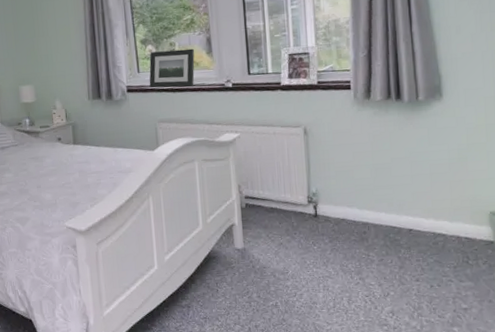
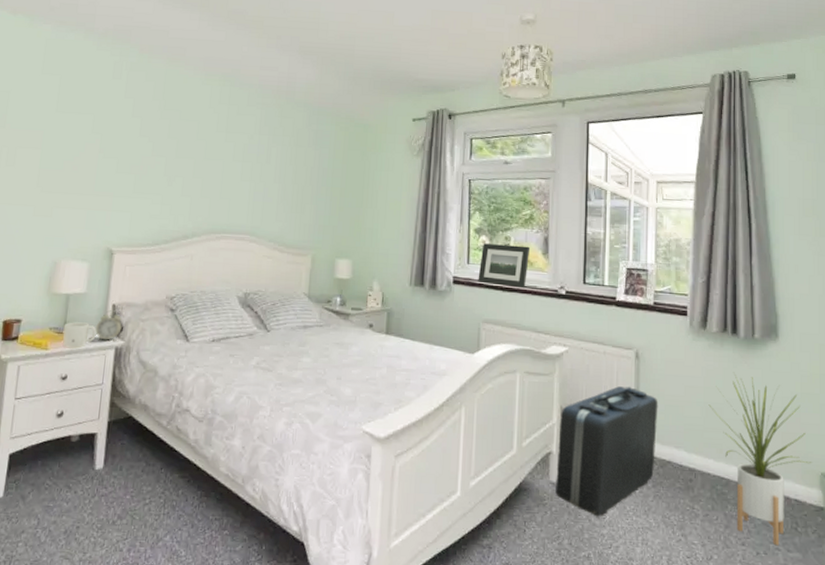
suitcase: none [238,159,330,273] -> present [555,386,658,517]
house plant: none [377,134,481,278] -> present [708,372,812,546]

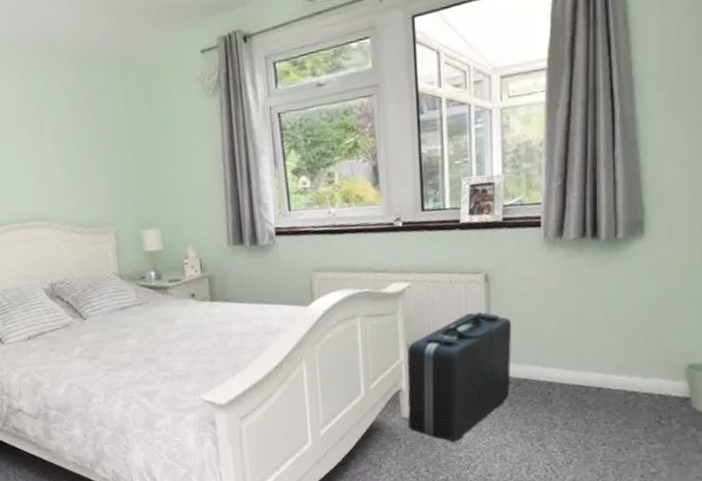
picture frame: present [478,243,531,289] -> none [302,179,358,230]
house plant: present [708,372,812,546] -> none [566,278,678,441]

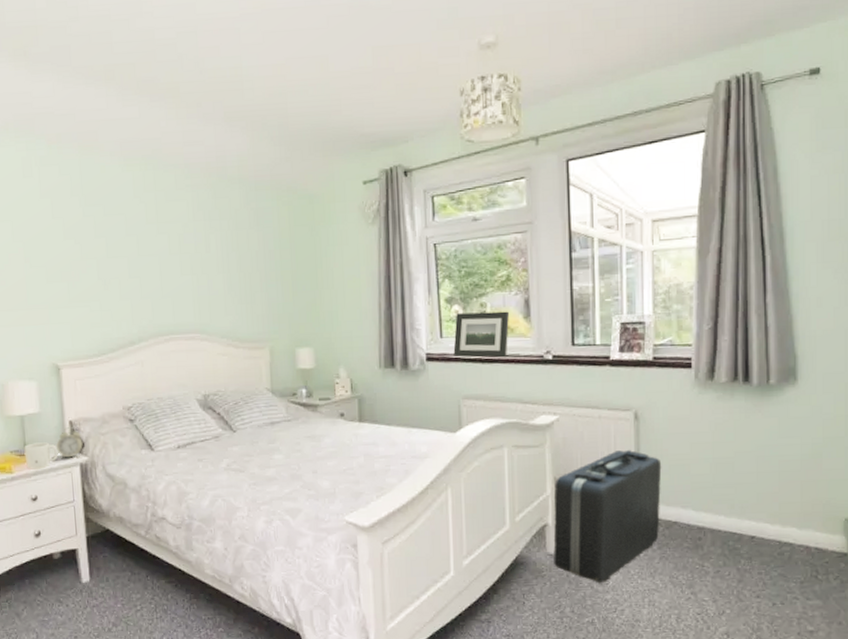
picture frame: none [302,179,358,230] -> present [453,311,510,358]

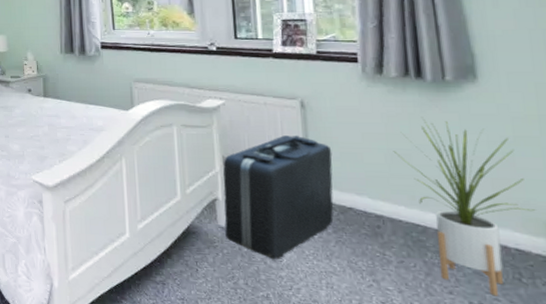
picture frame: present [453,311,510,358] -> none [125,8,175,48]
house plant: none [718,423,835,595] -> present [393,117,536,297]

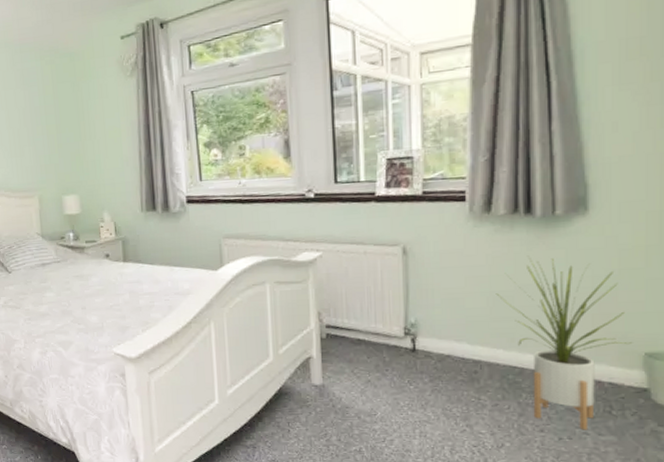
suitcase: present [223,135,334,260] -> none [318,283,433,414]

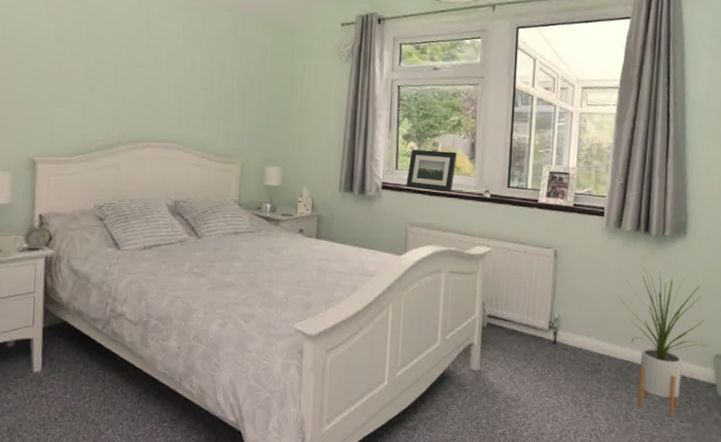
picture frame: none [213,152,270,199] -> present [406,149,458,193]

